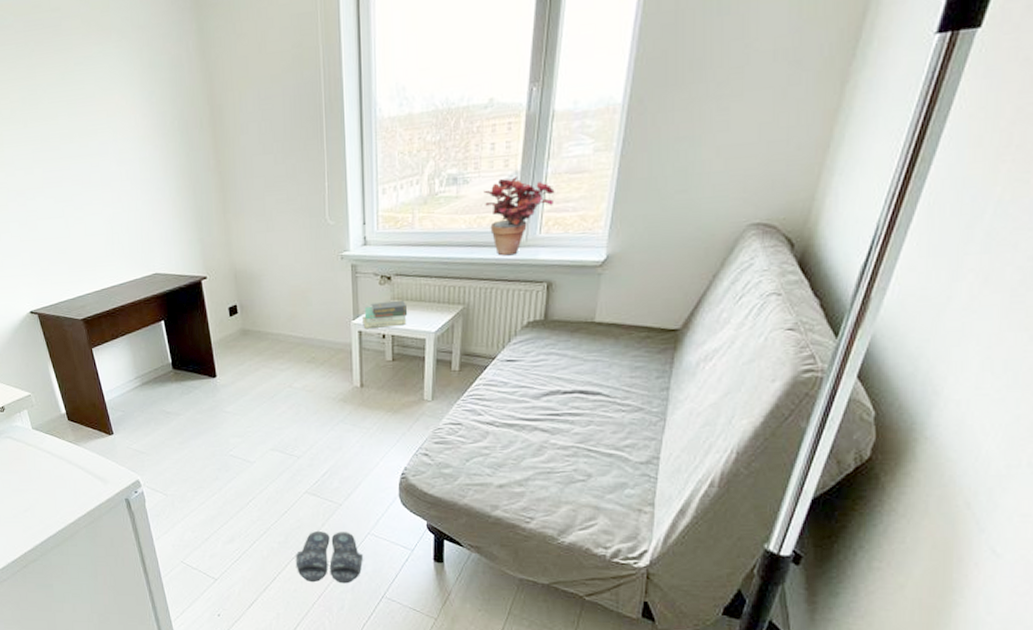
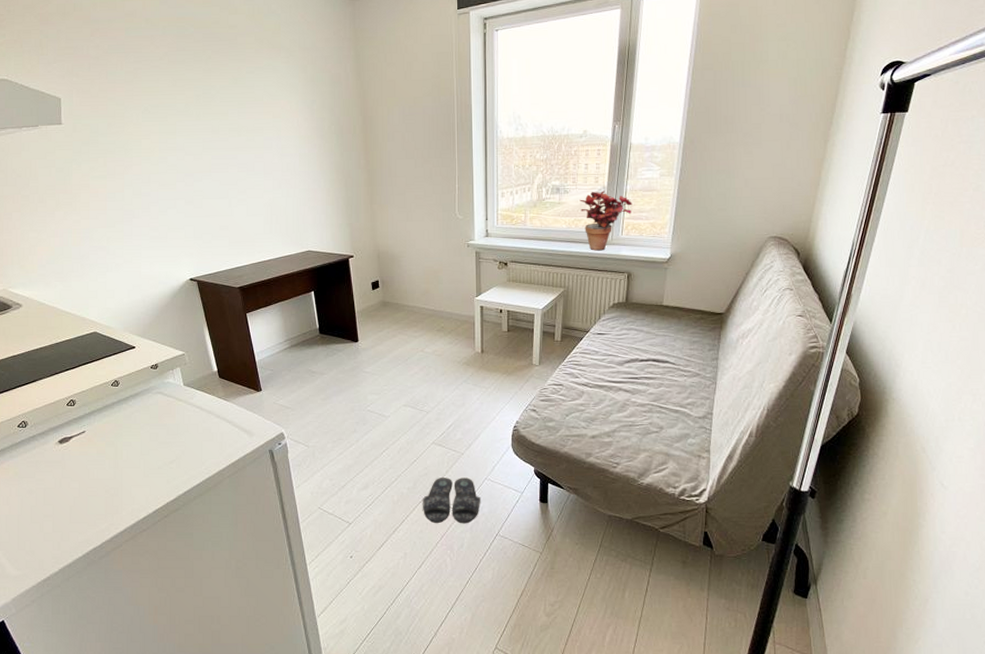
books: present [363,300,408,328] -> none [484,282,521,304]

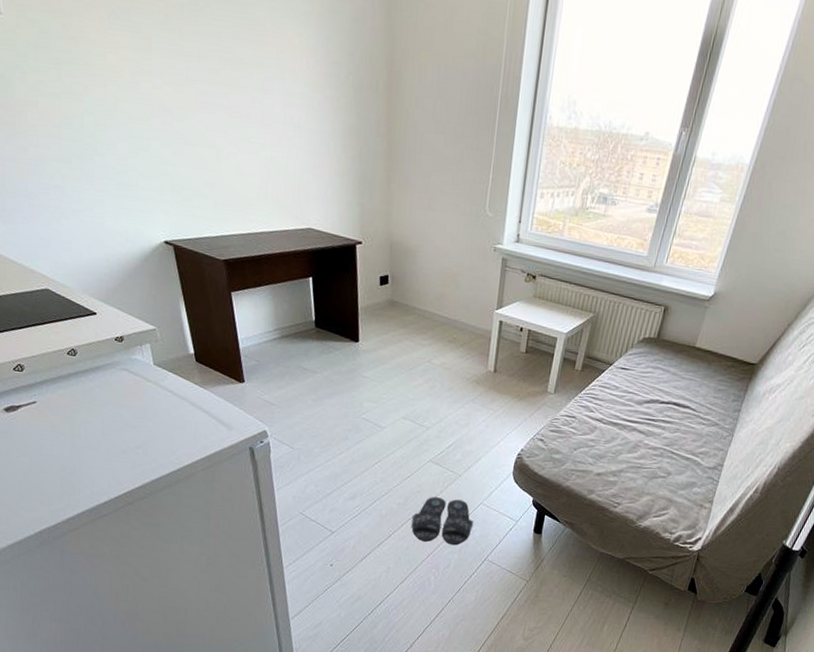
potted plant: present [579,191,632,251] -> none [626,207,684,278]

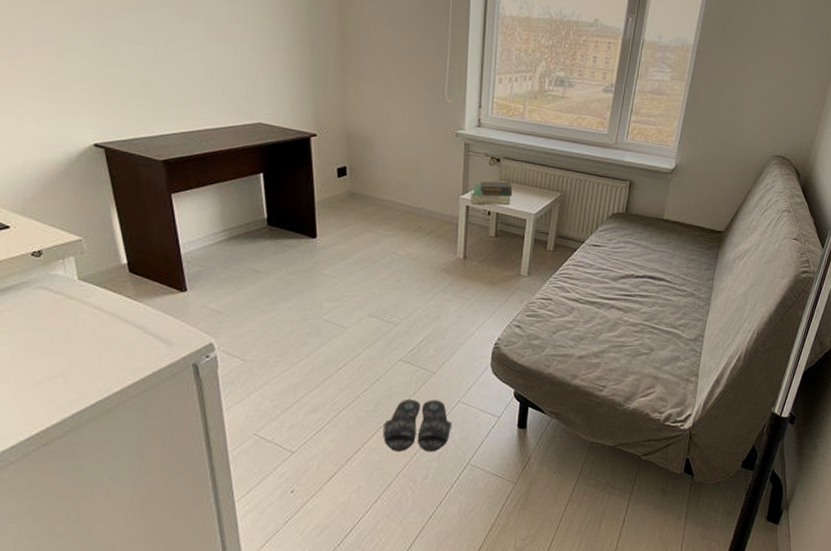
books: none [504,297,546,322] -> present [471,181,513,205]

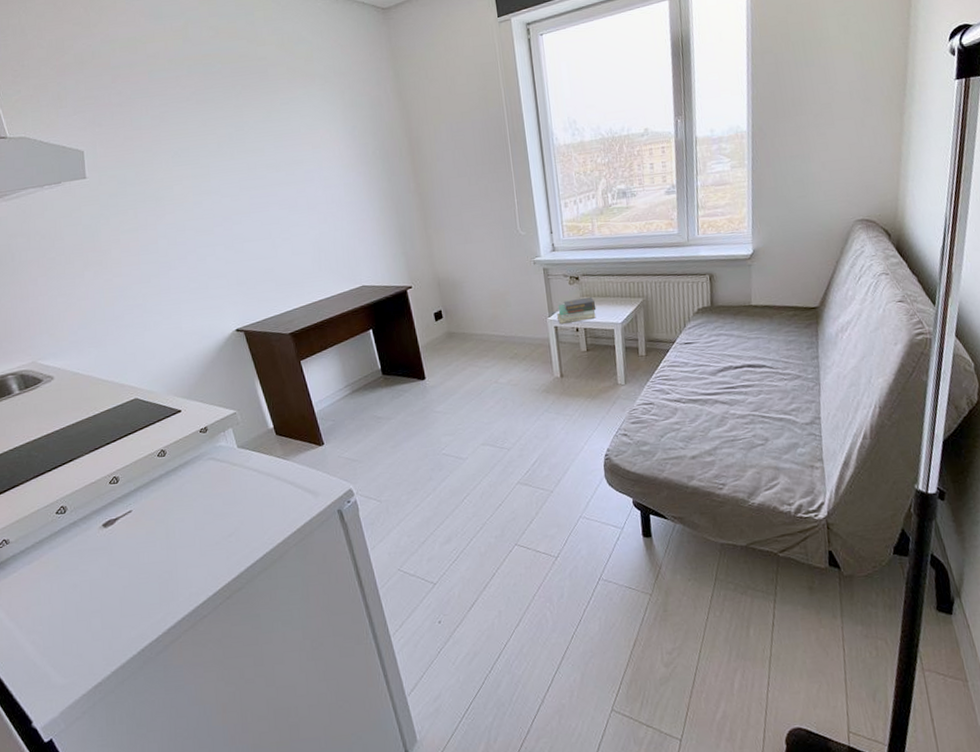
slippers: present [383,400,453,452] -> none [513,518,578,573]

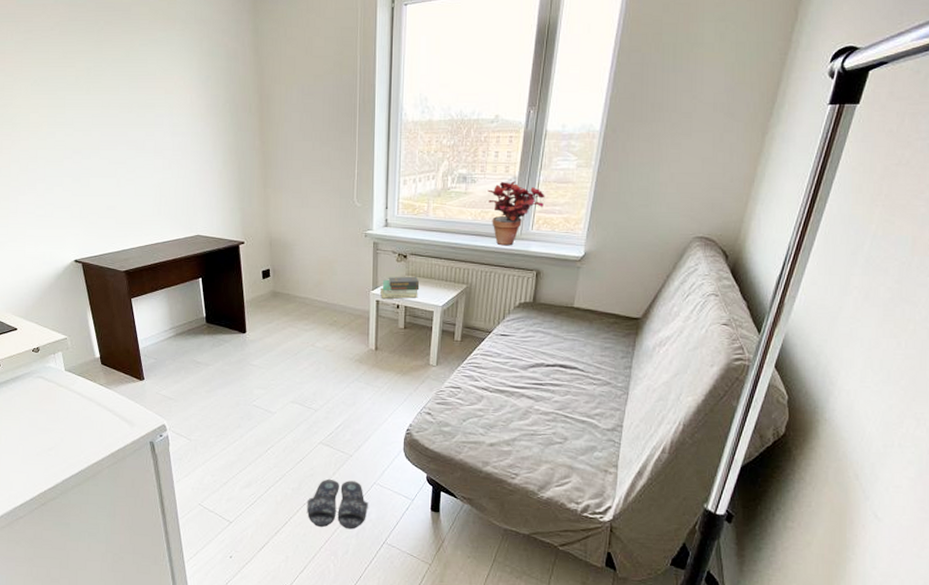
slippers: none [513,518,578,573] -> present [307,479,369,529]
potted plant: none [648,189,706,255] -> present [487,181,545,246]

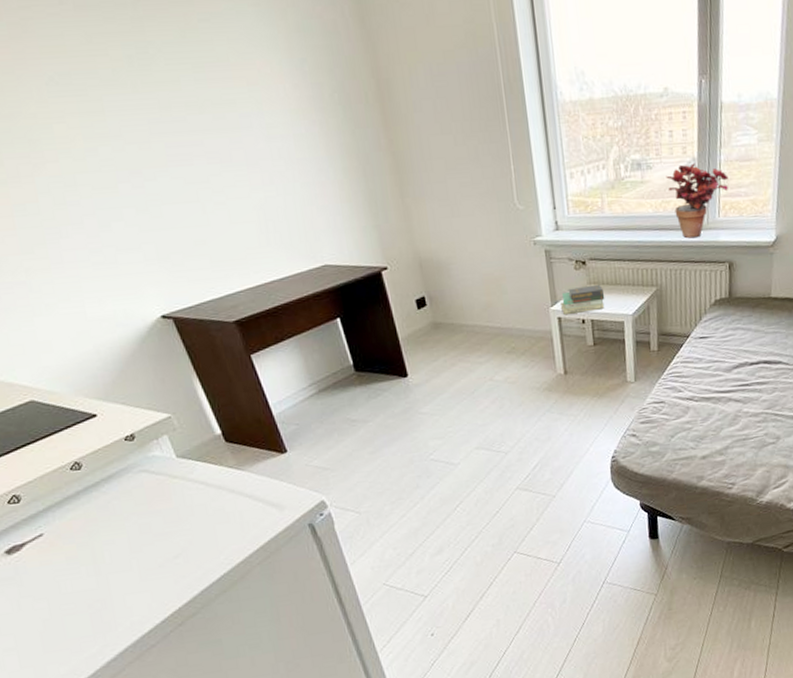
slippers: present [307,479,369,529] -> none [512,523,582,581]

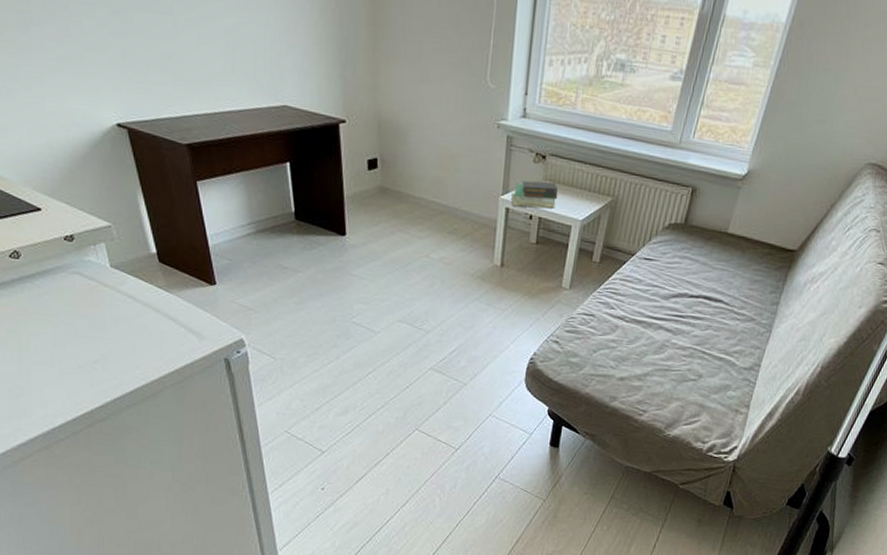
potted plant: present [666,163,729,239] -> none [647,74,713,155]

